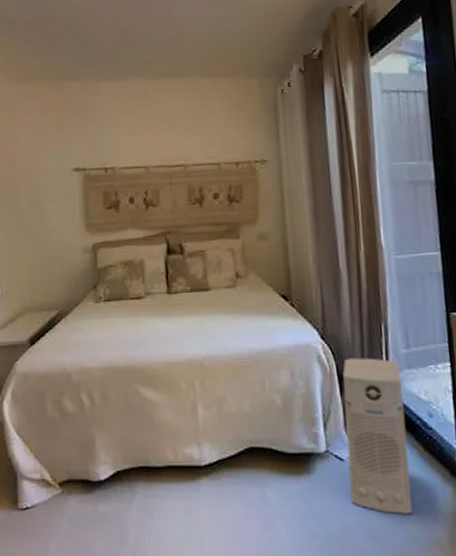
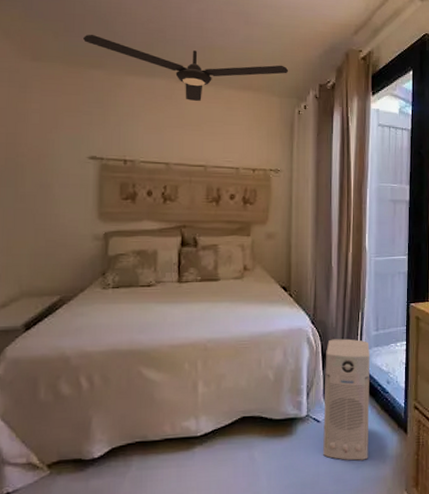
ceiling fan: none [60,41,266,98] -> present [83,35,289,101]

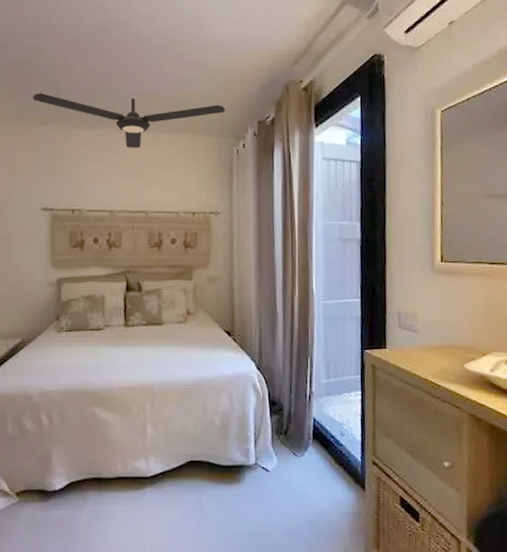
air purifier: present [323,338,371,461] -> none [272,386,322,515]

